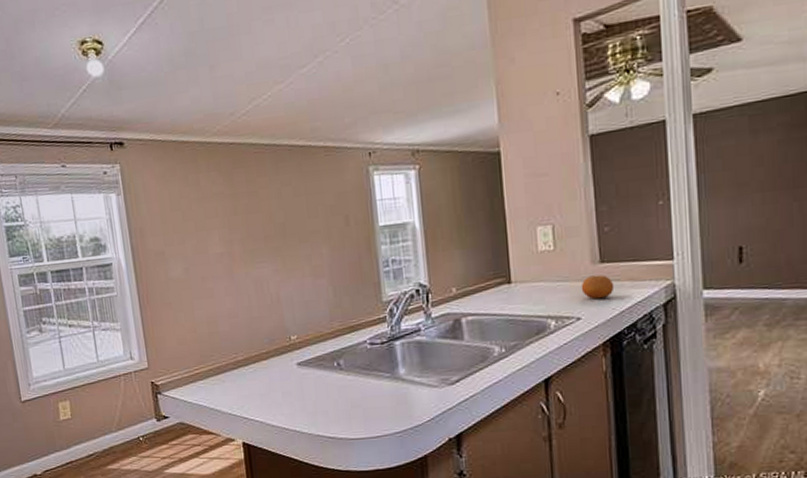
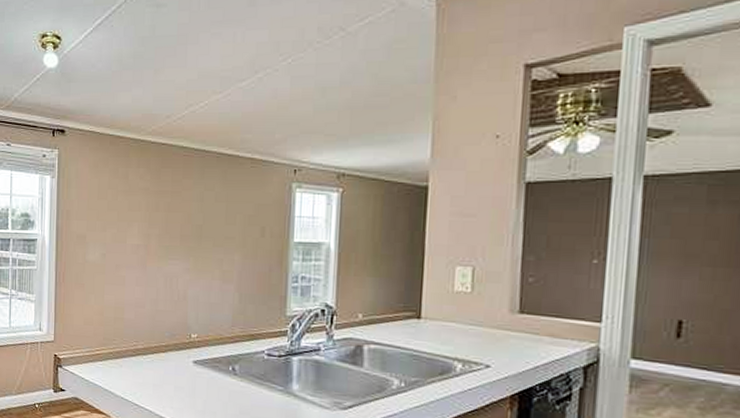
fruit: present [581,274,615,300] -> none [494,324,532,350]

